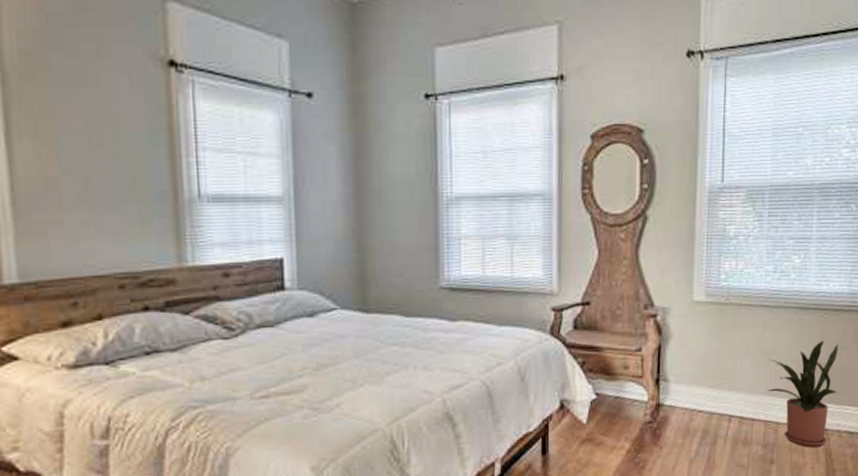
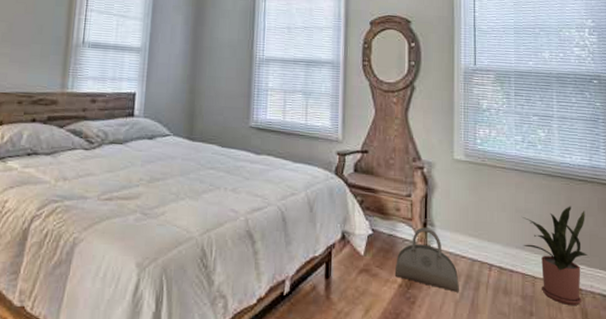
handbag: none [622,383,695,450] -> present [394,227,459,292]

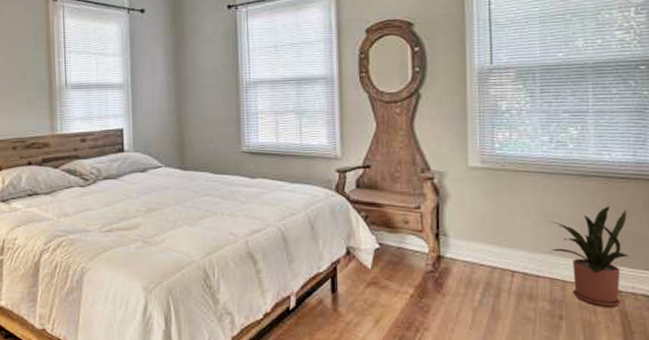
handbag: present [394,227,459,292] -> none [405,238,477,300]

